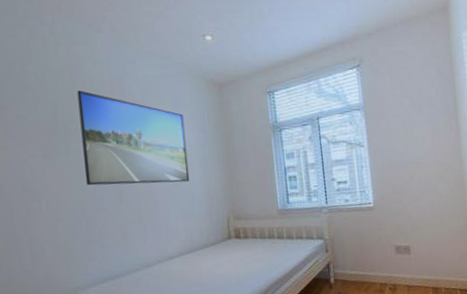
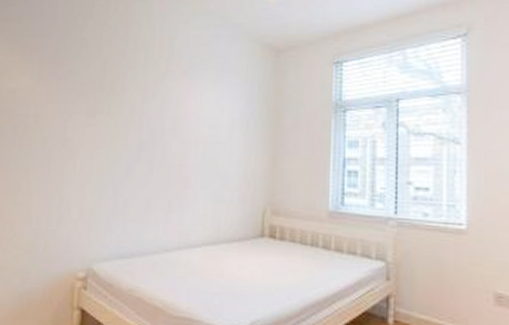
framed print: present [77,90,190,186] -> none [121,49,231,160]

